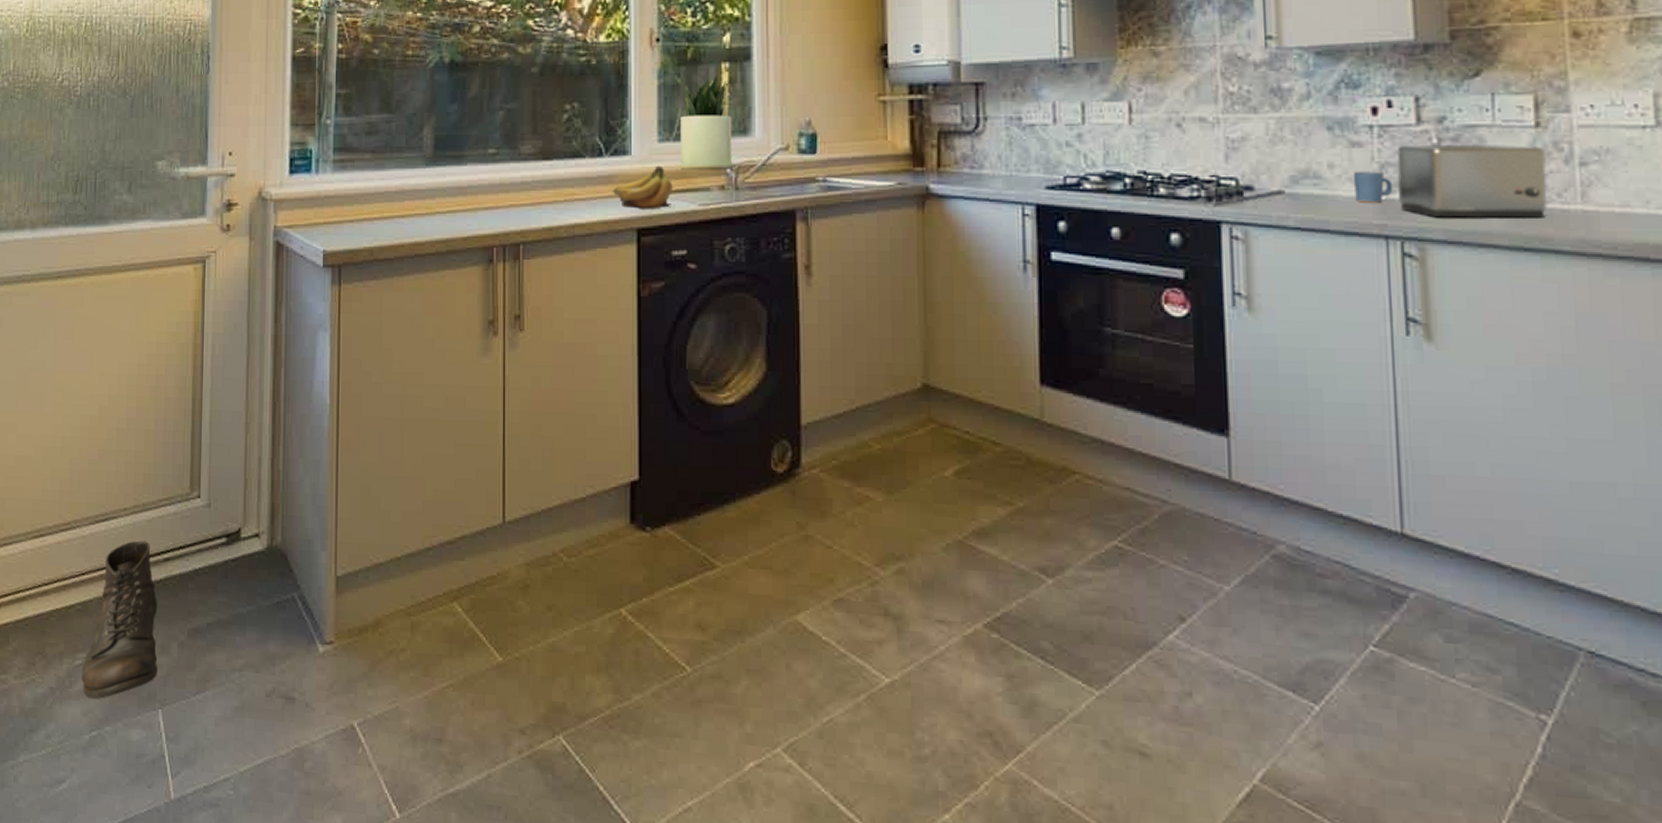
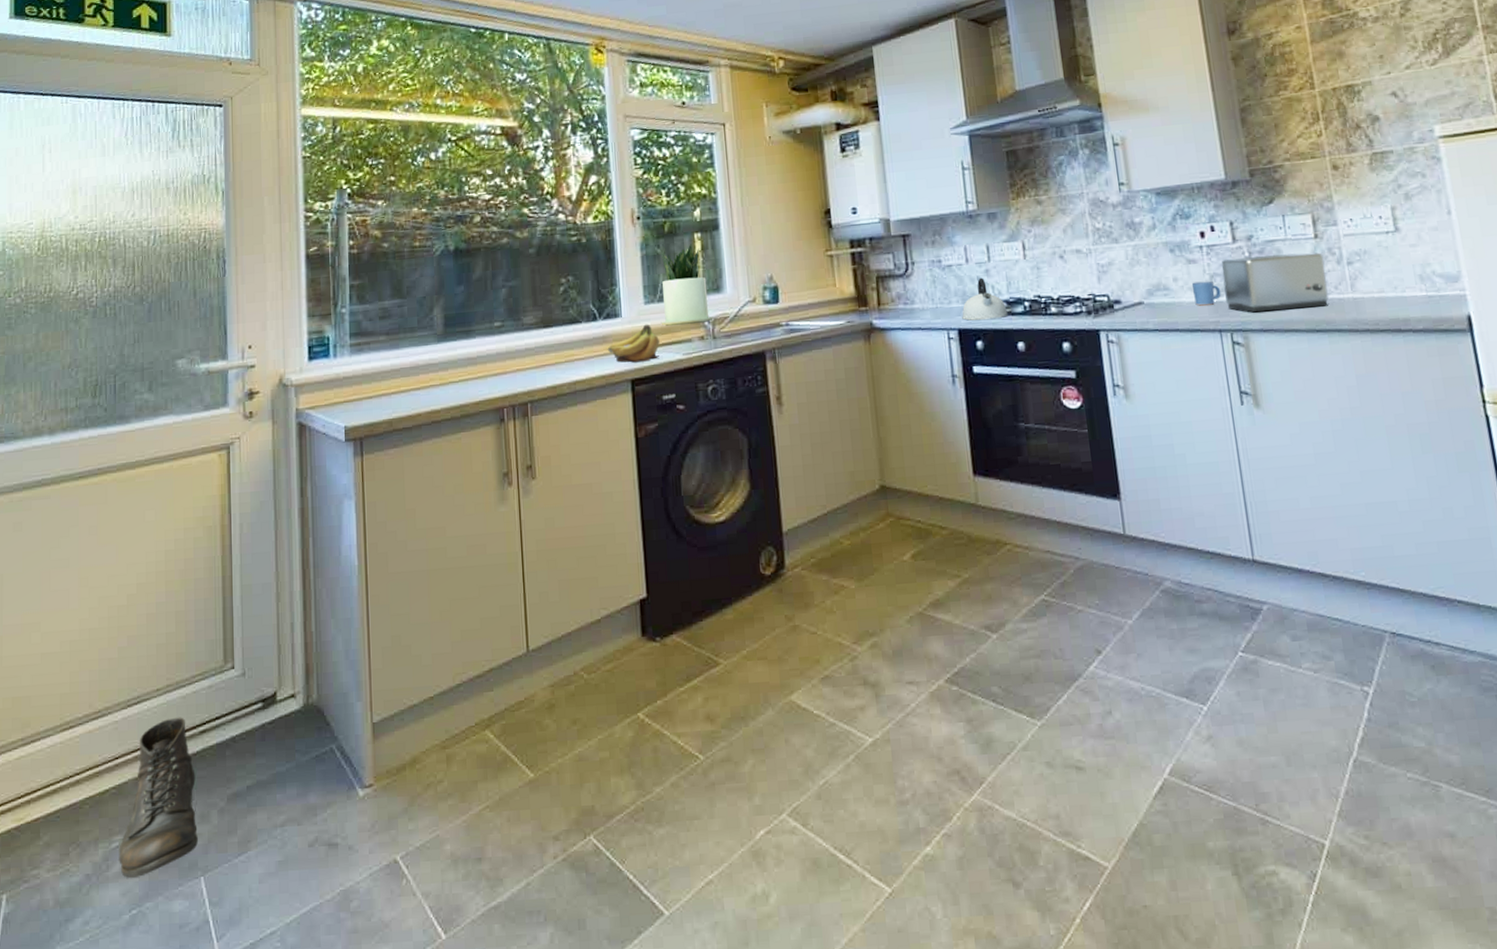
kettle: none [1042,143,1103,197] -> present [962,277,1009,321]

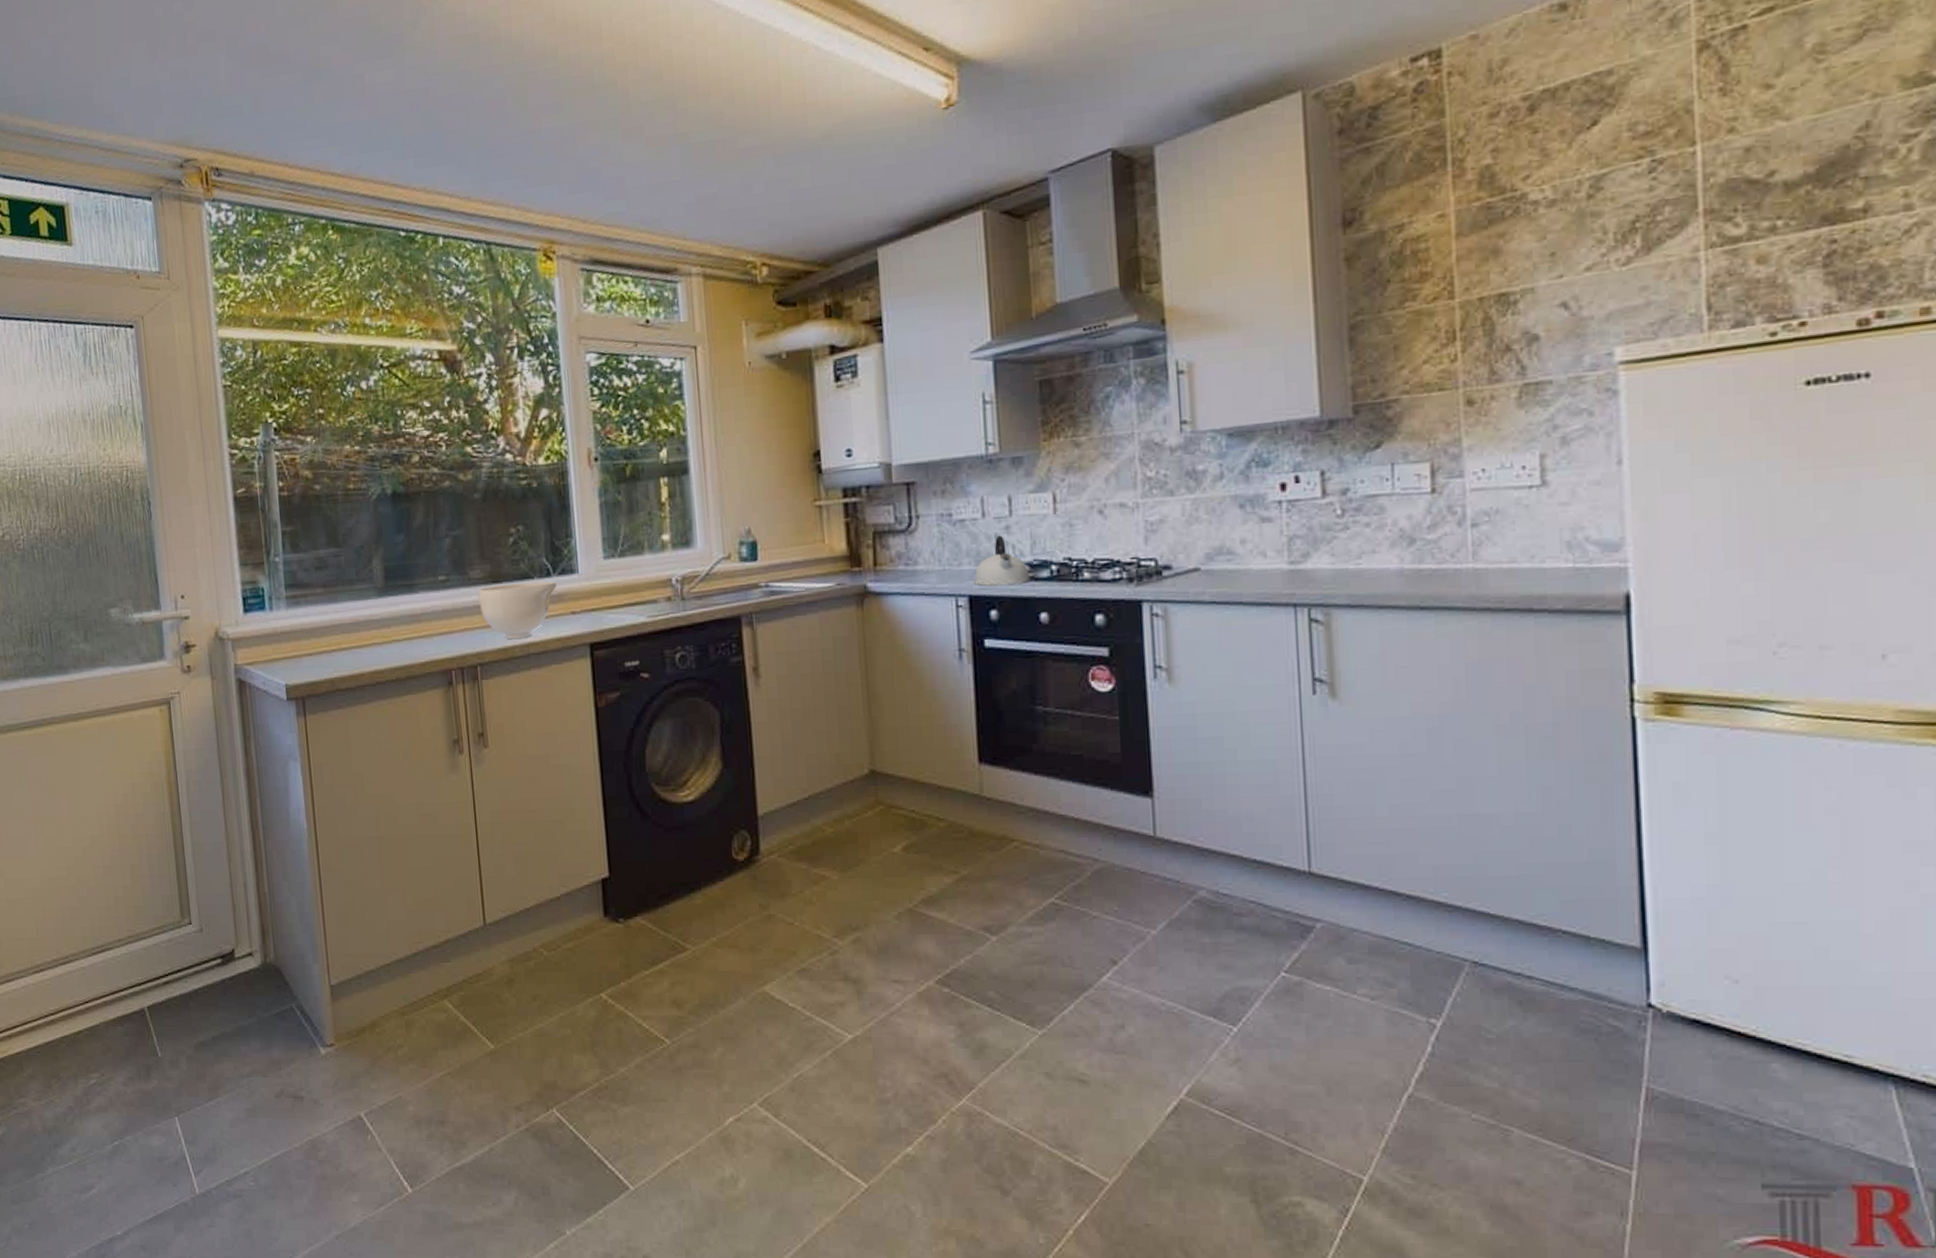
boot: present [119,717,198,878] -> none [96,967,170,1112]
bowl: none [530,324,602,378] -> present [478,581,557,640]
fruit: present [607,324,660,364] -> none [562,581,621,626]
planter: present [659,244,713,327] -> none [620,490,682,585]
mug: present [1192,281,1221,306] -> none [1265,544,1301,575]
toaster: present [1221,253,1329,313] -> none [1304,511,1441,584]

